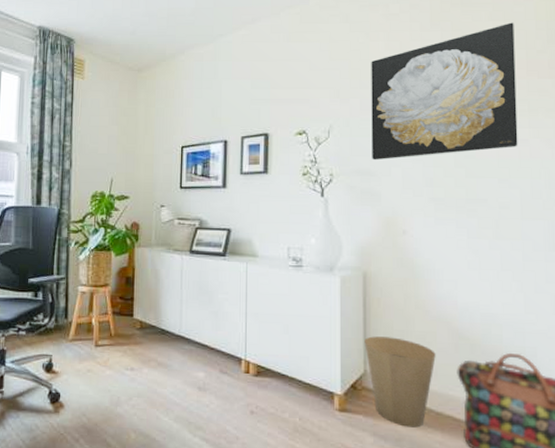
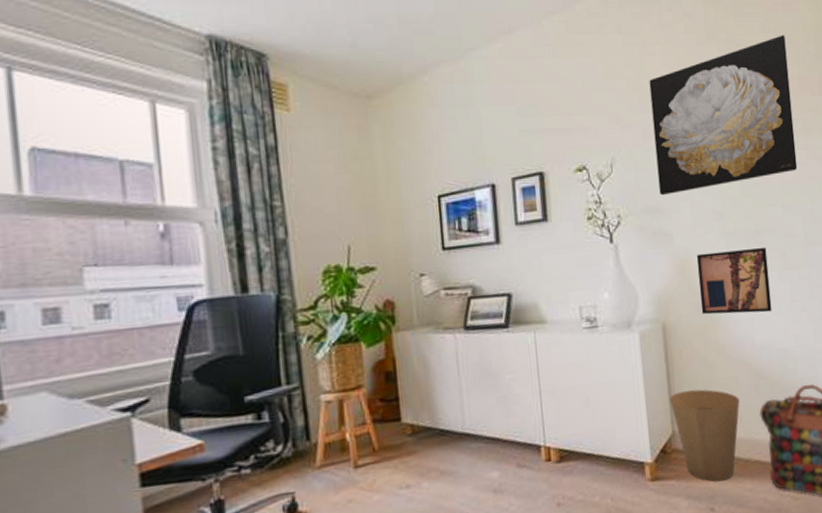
wall art: none [402,214,479,277] -> present [696,247,772,315]

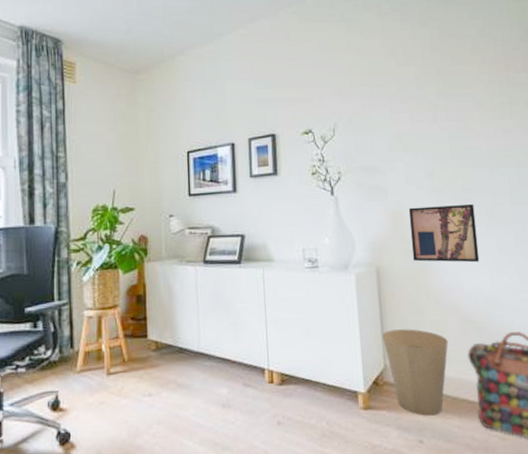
wall art: present [649,35,798,196] -> none [368,21,504,156]

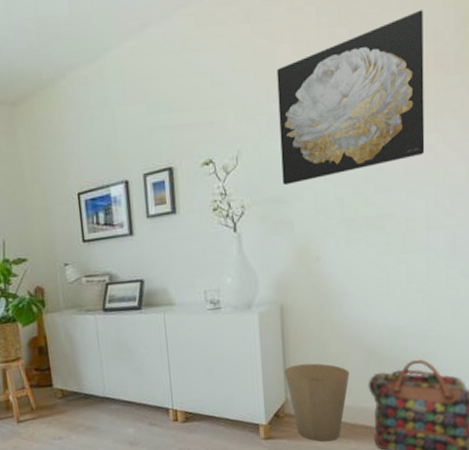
wall art: none [368,21,504,156] -> present [277,9,425,186]
wall art: present [408,203,480,263] -> none [316,232,387,297]

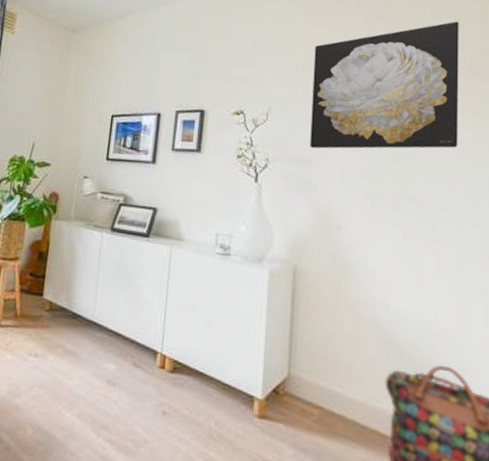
trash can: present [284,363,350,442] -> none [290,337,364,441]

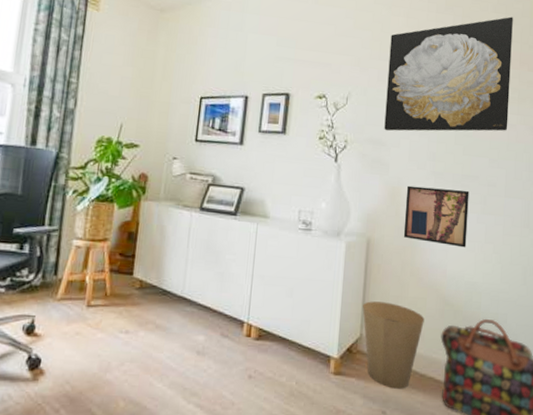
trash can: none [290,337,364,441] -> present [362,301,424,389]
wall art: none [335,208,414,281] -> present [403,185,469,248]

